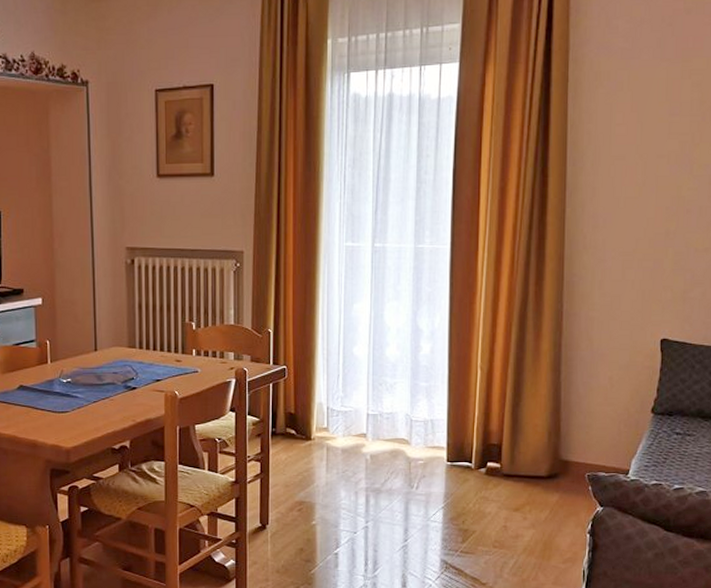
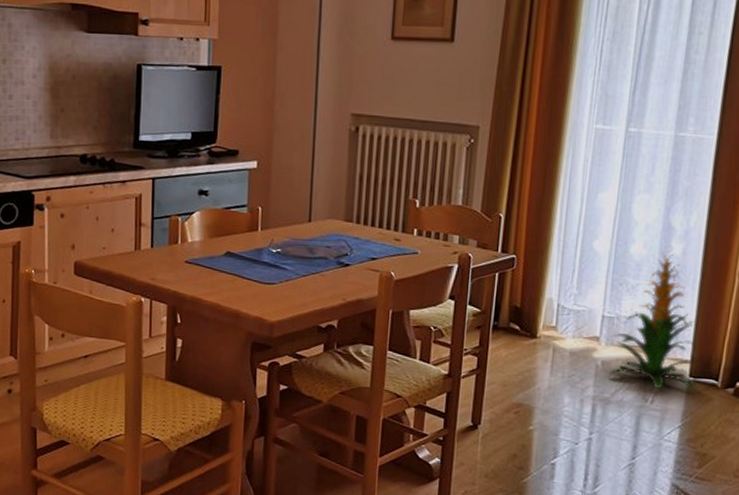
indoor plant: none [378,352,456,476] -> present [609,252,700,391]

